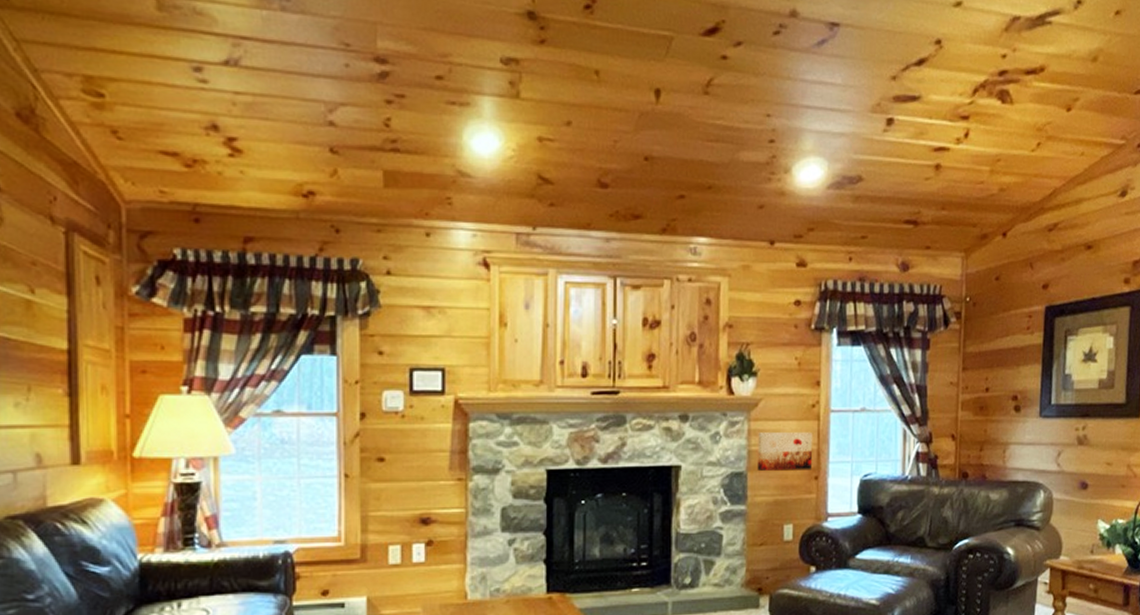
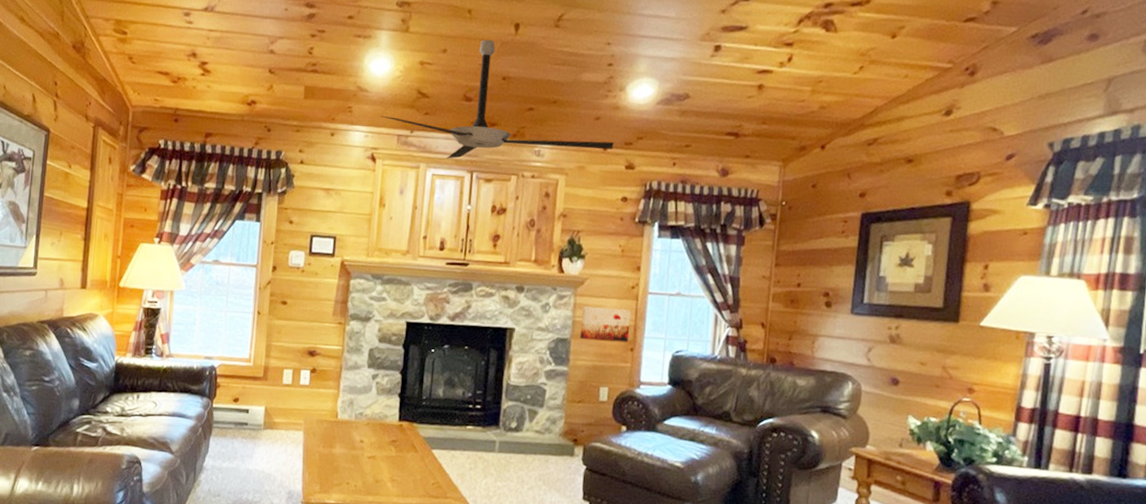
ceiling fan: none [489,109,781,262] -> present [379,40,614,159]

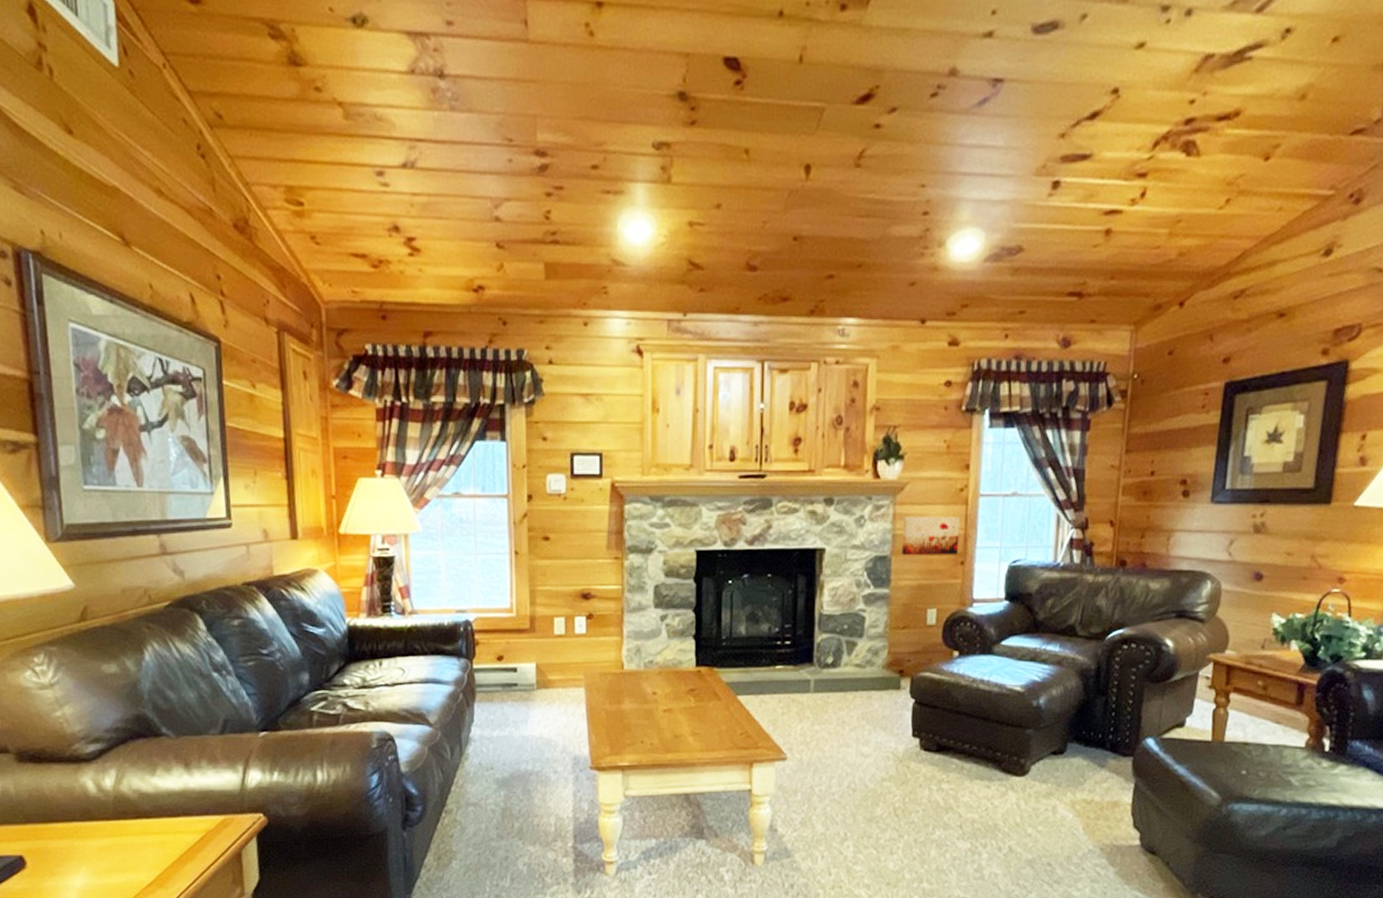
ceiling fan: present [379,40,614,159] -> none [642,189,933,347]

